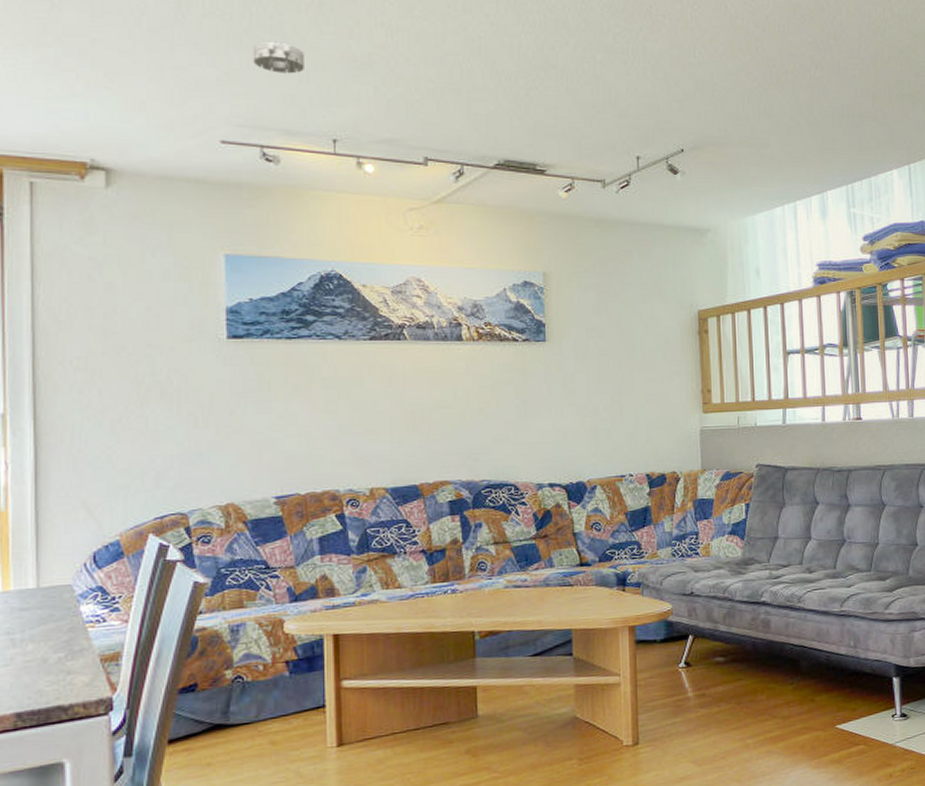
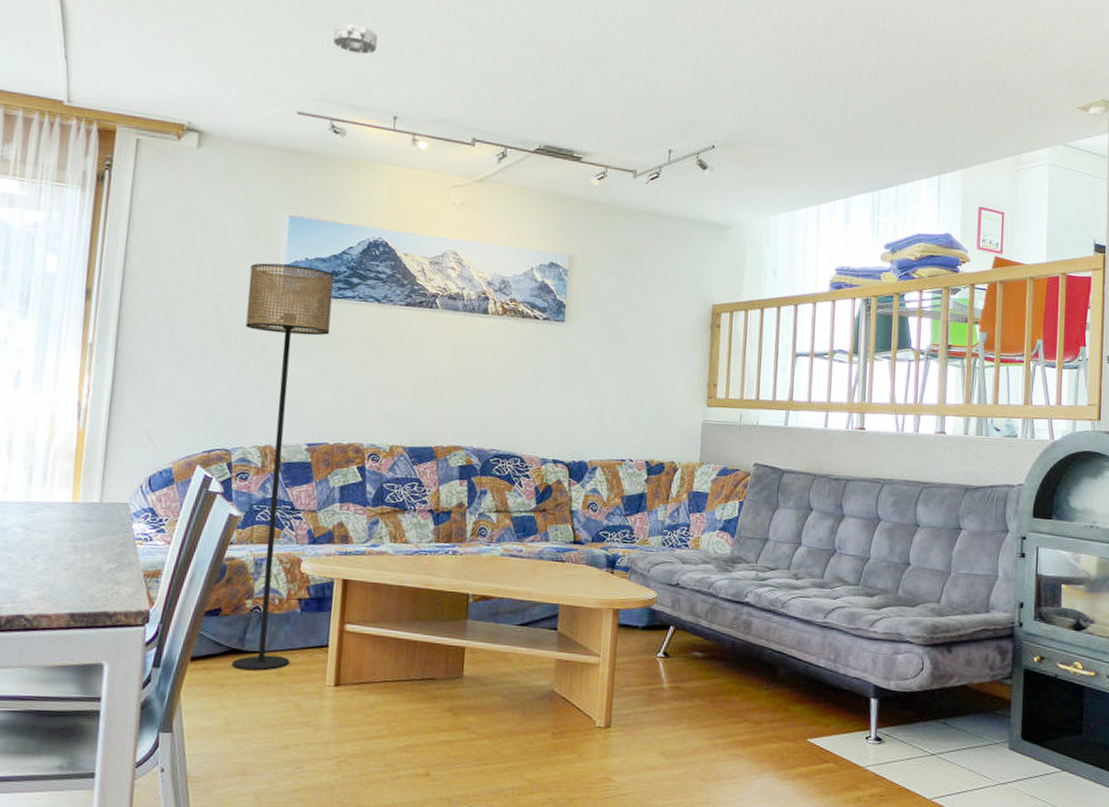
floor lamp: none [186,307,287,745] -> present [231,263,335,671]

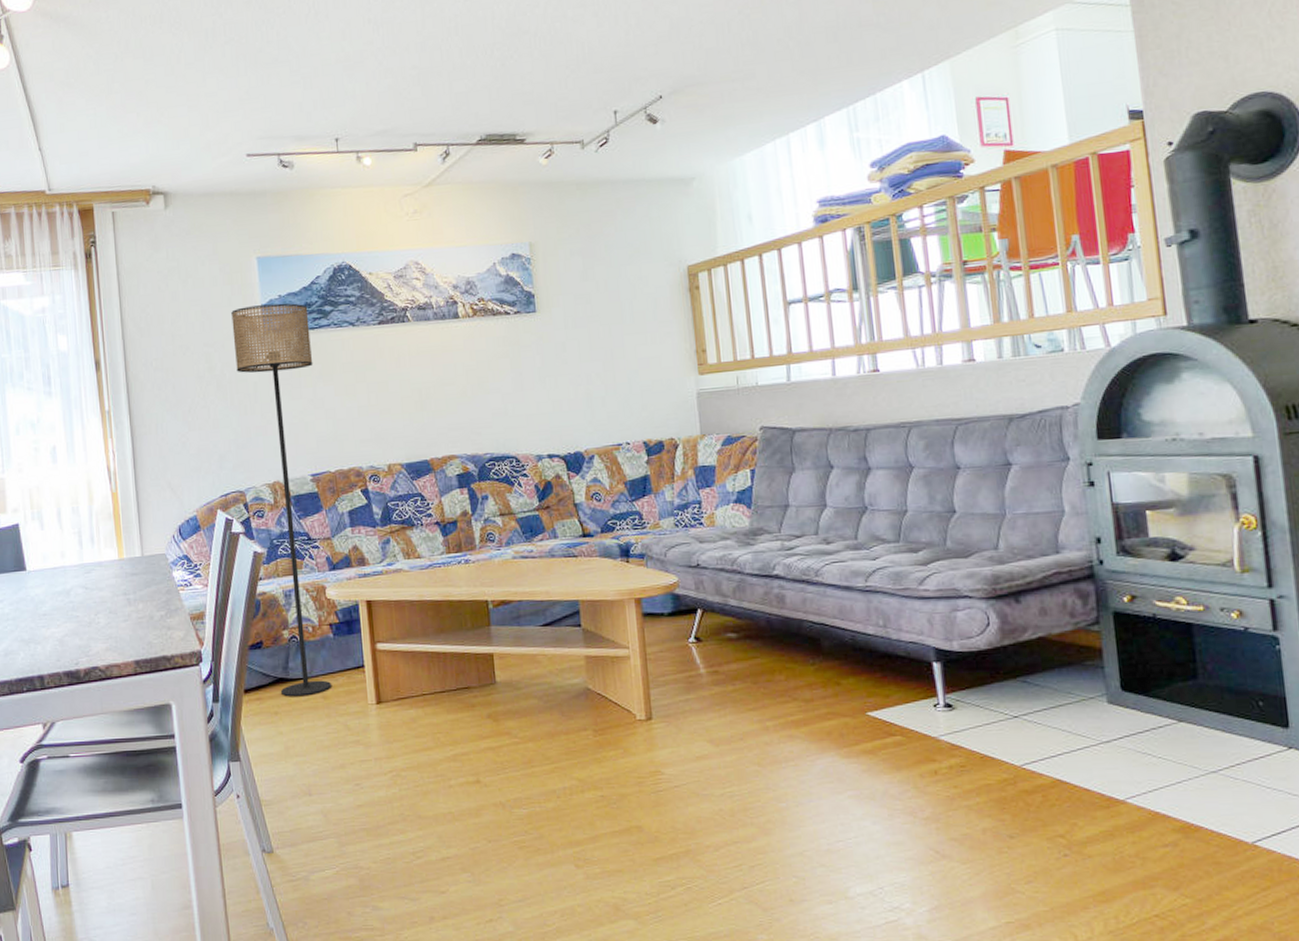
smoke detector: present [333,23,378,54] -> none [265,54,307,85]

